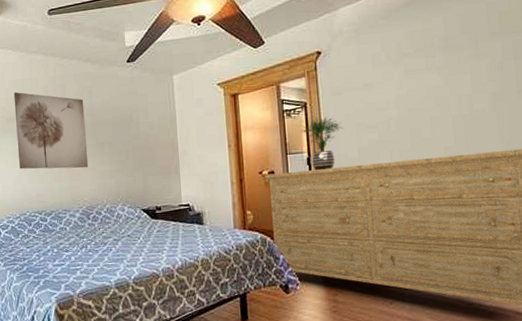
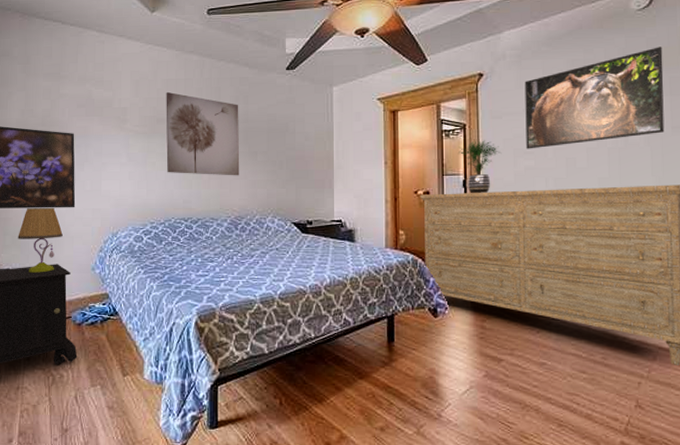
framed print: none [363,10,511,123] -> present [524,47,665,149]

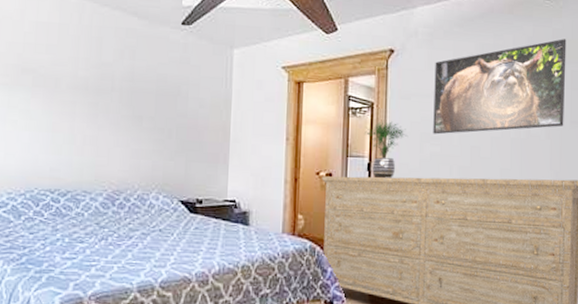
wall art: present [166,91,240,176] -> none [31,36,124,143]

